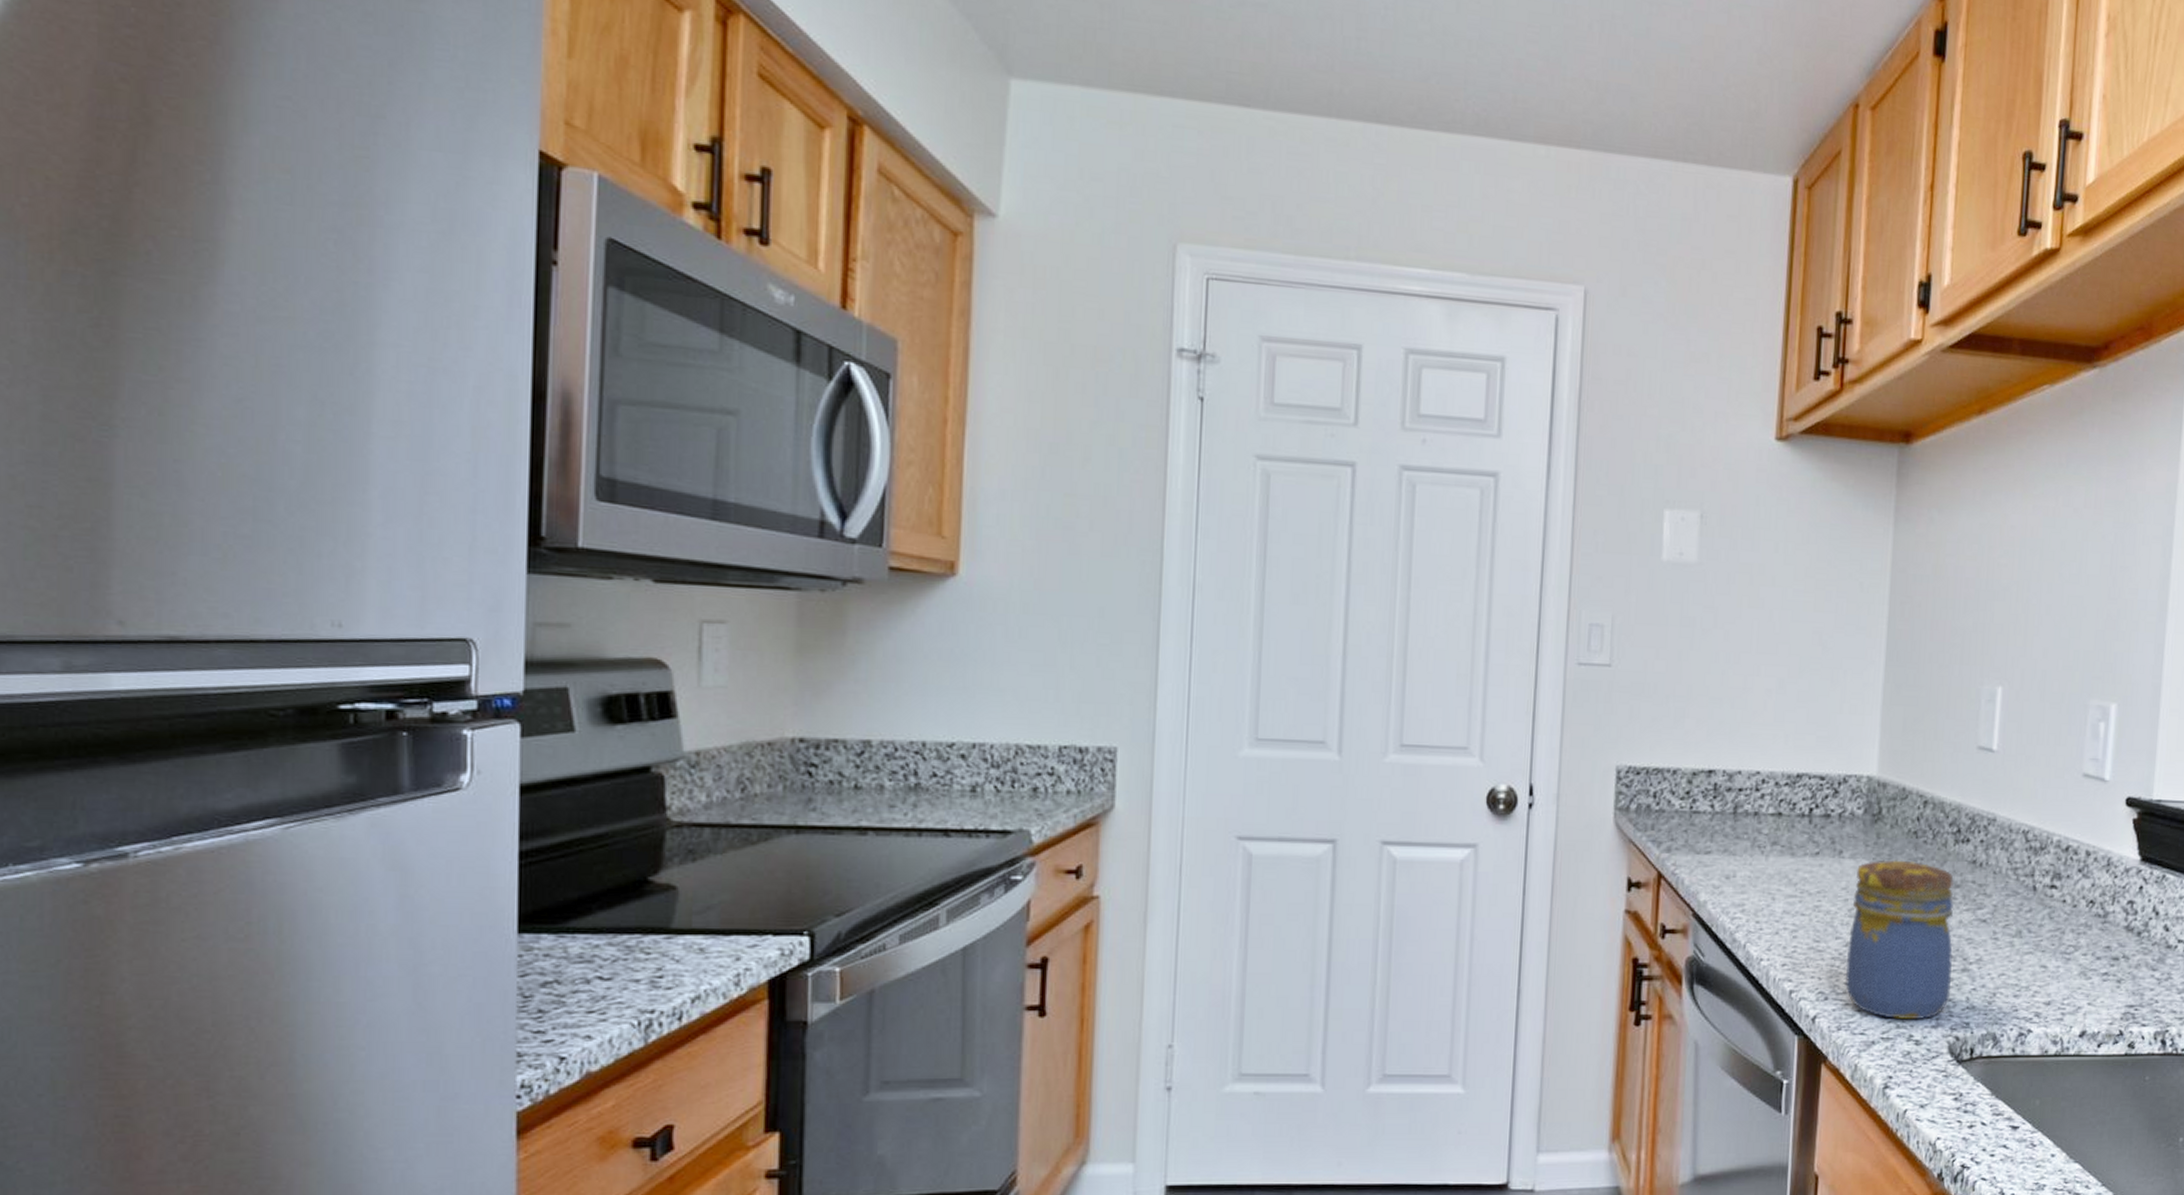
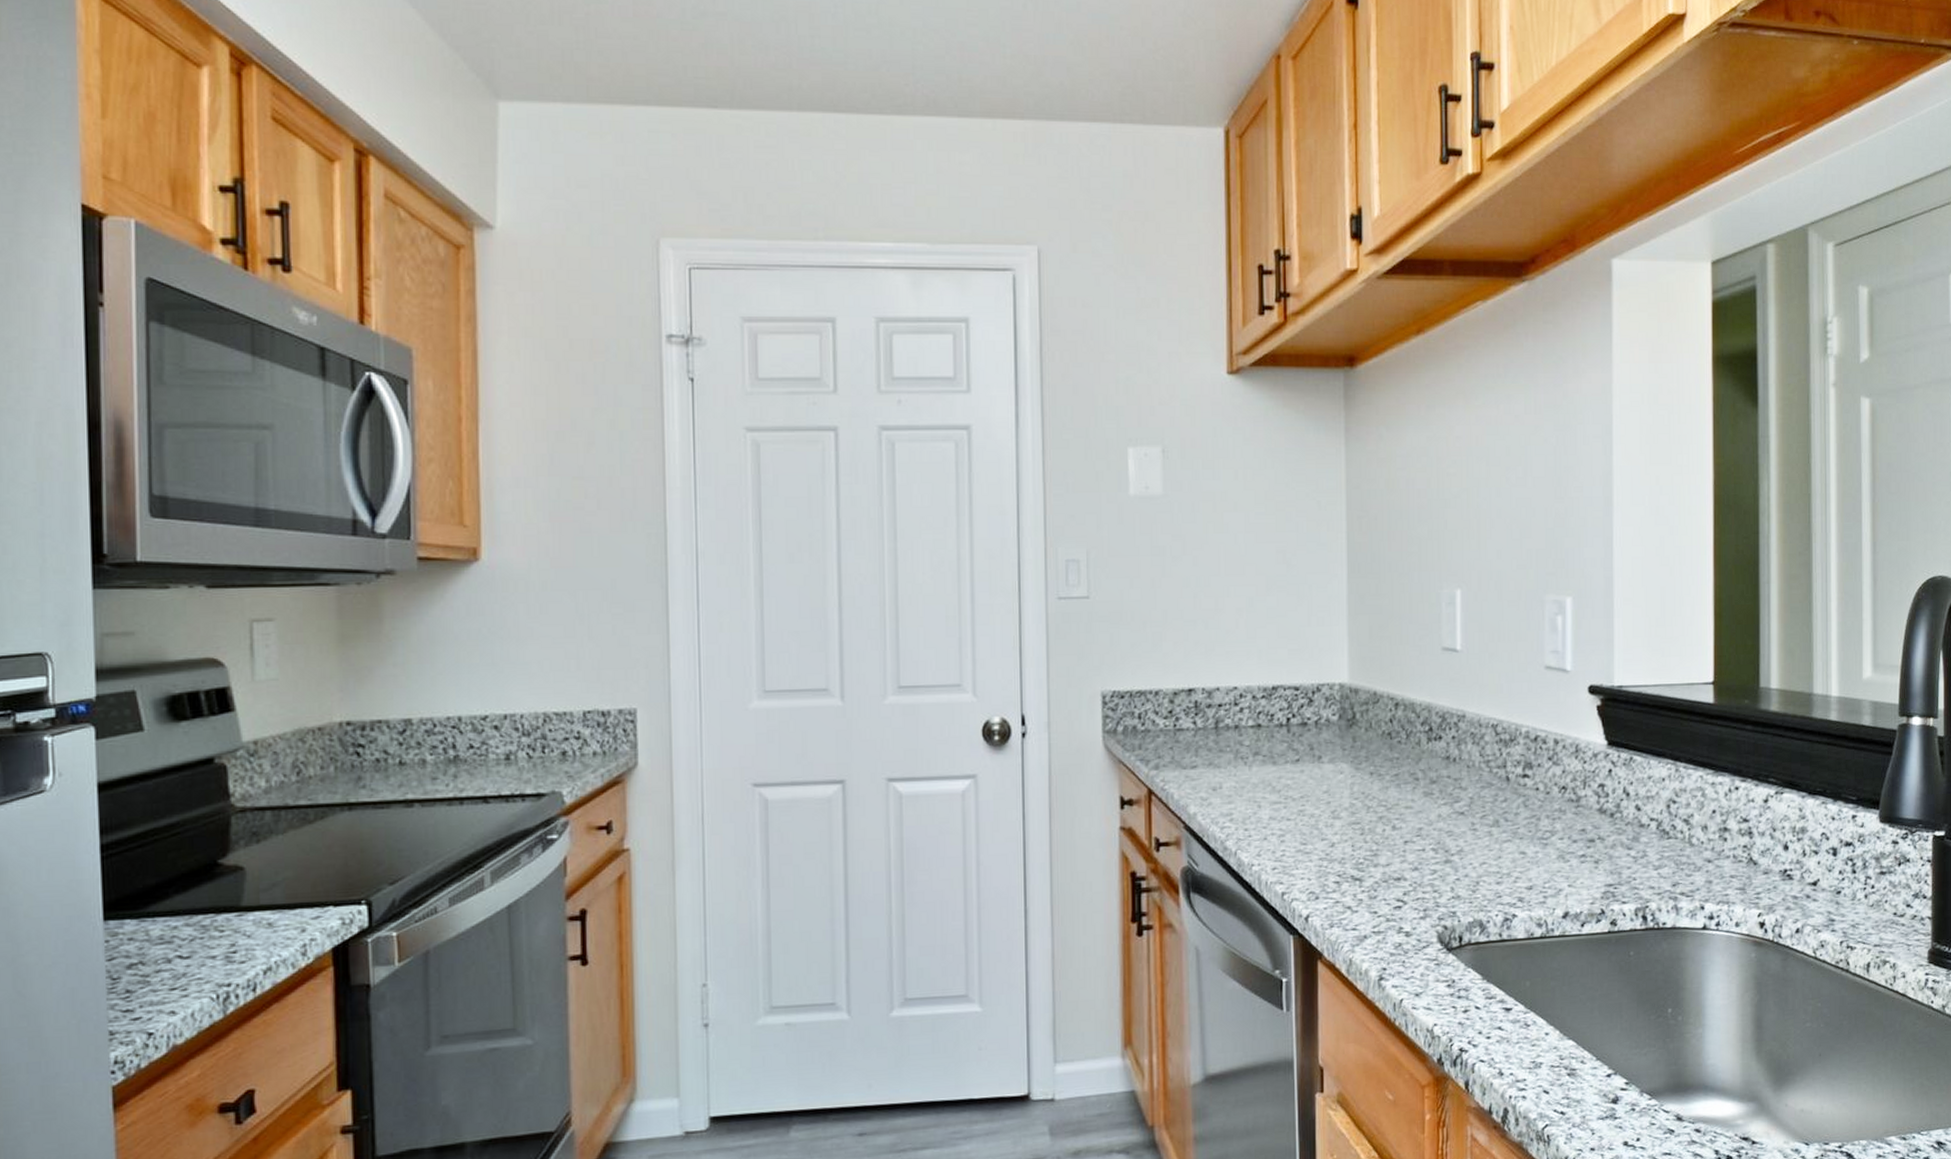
jar: present [1845,860,1954,1019] -> none [1333,760,1436,913]

